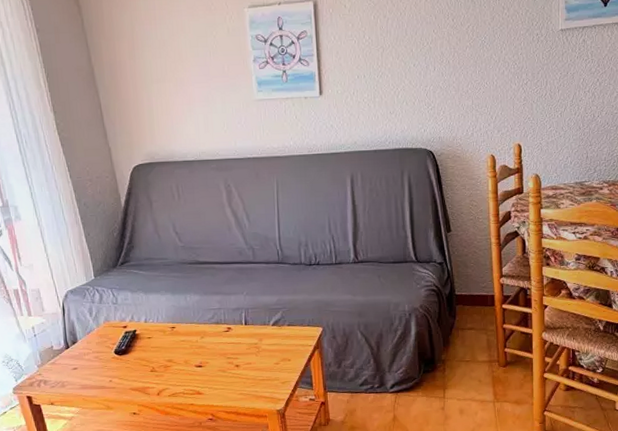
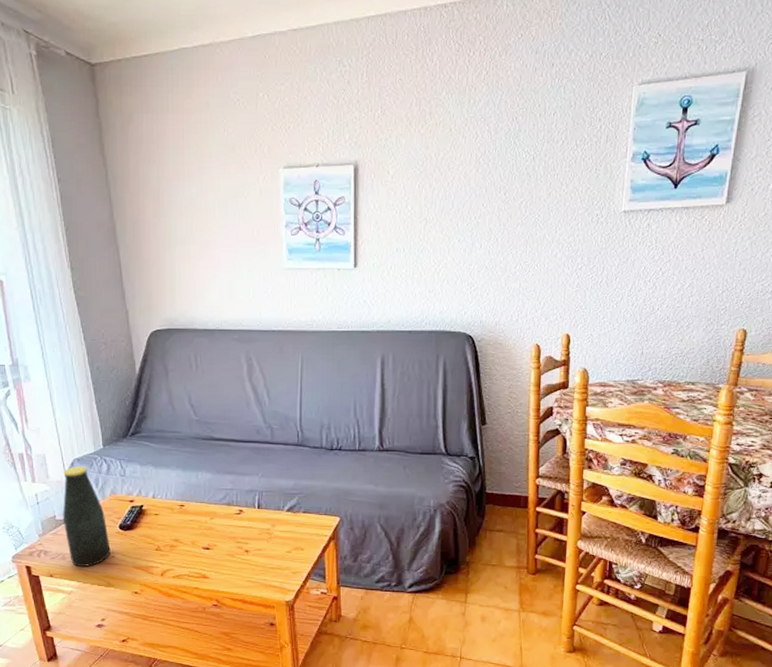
bottle: none [58,296,108,394] -> present [62,465,111,568]

